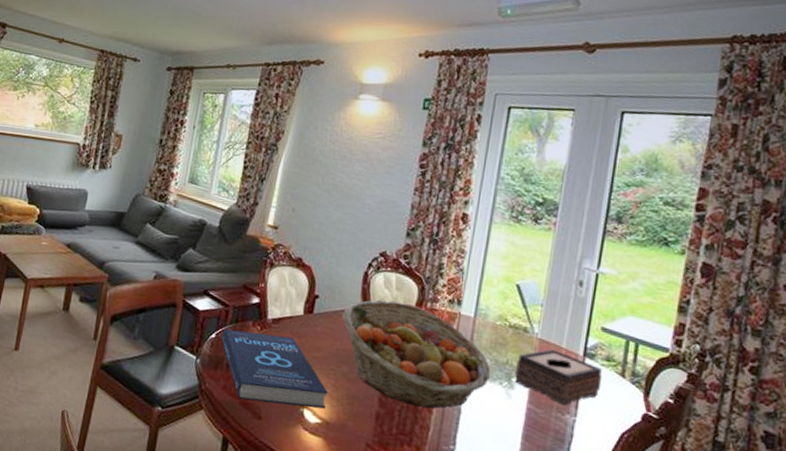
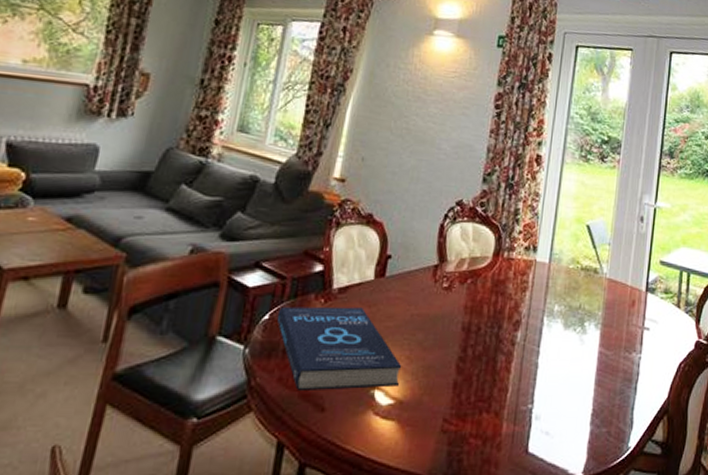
fruit basket: present [342,299,491,409] -> none [417,253,565,368]
tissue box: present [514,349,603,406] -> none [587,287,662,344]

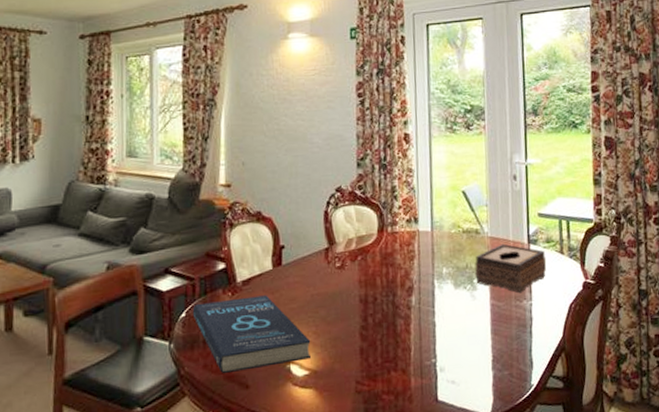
tissue box: none [587,287,662,344] -> present [475,243,547,294]

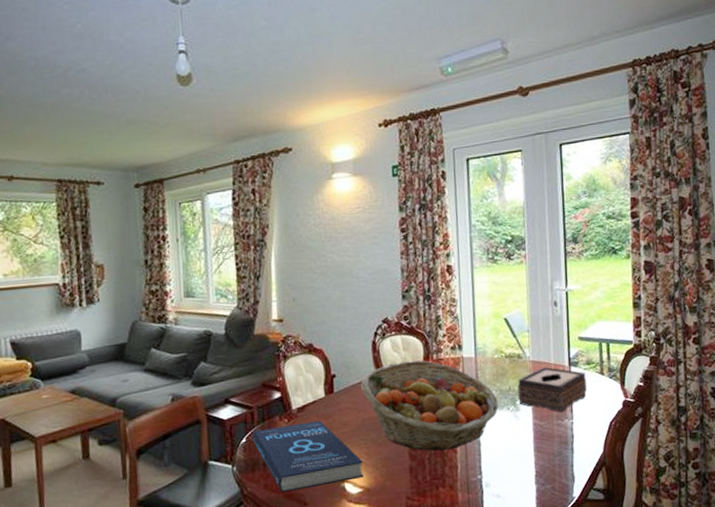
fruit basket: none [311,232,455,332] -> present [361,360,498,451]

